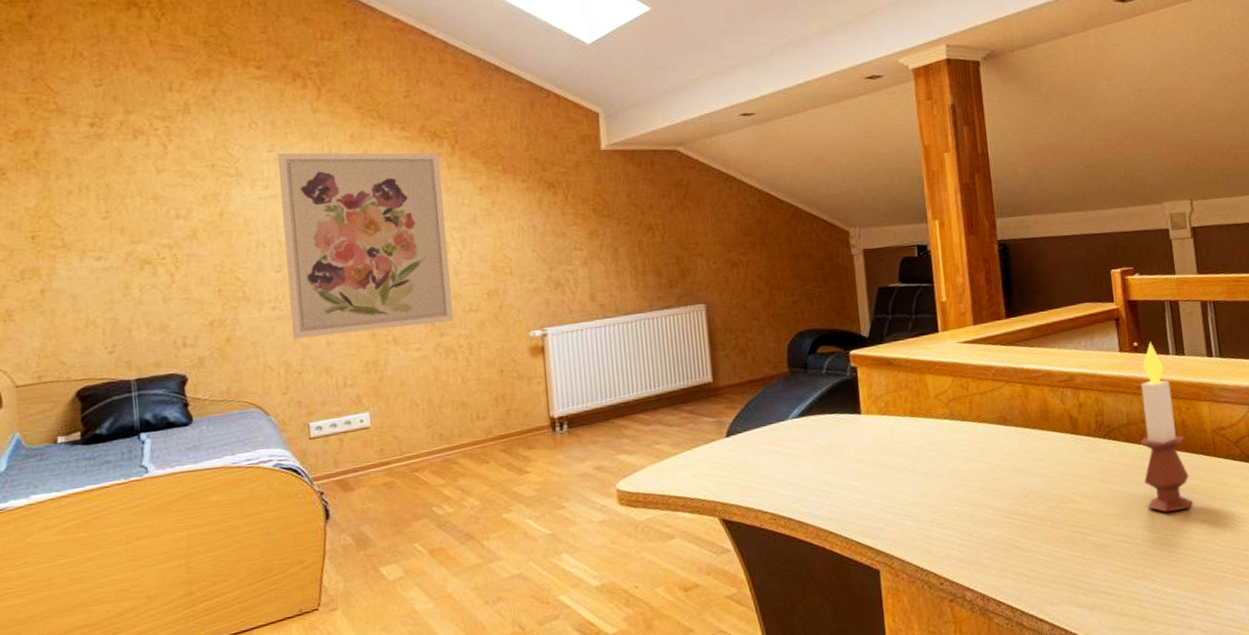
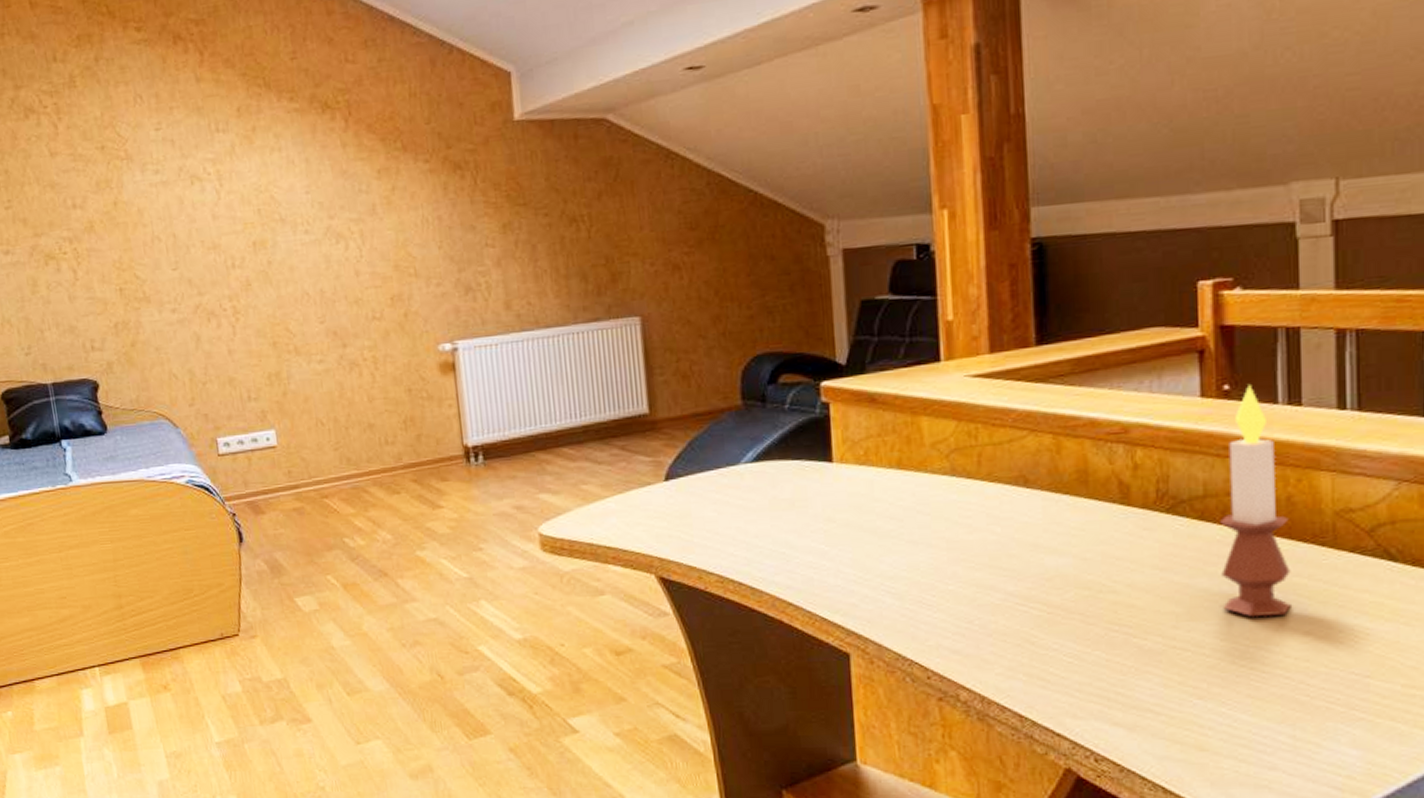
wall art: present [278,152,454,339] -> none [165,128,357,346]

